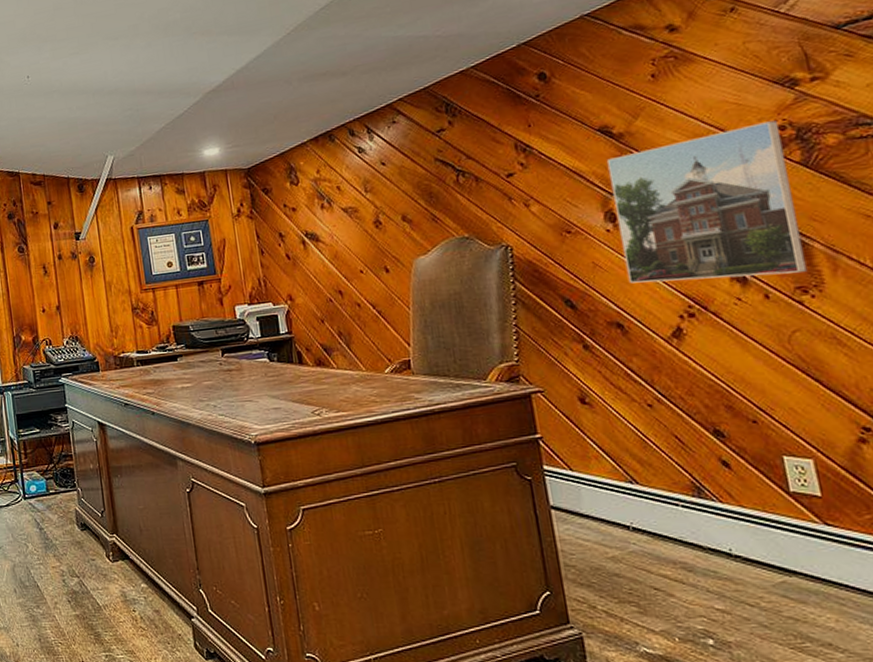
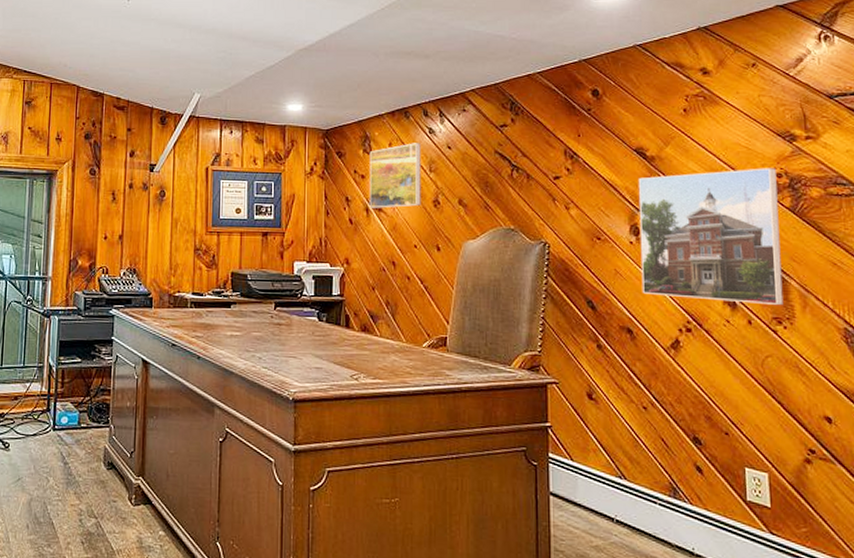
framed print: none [297,164,361,240] -> present [369,143,421,208]

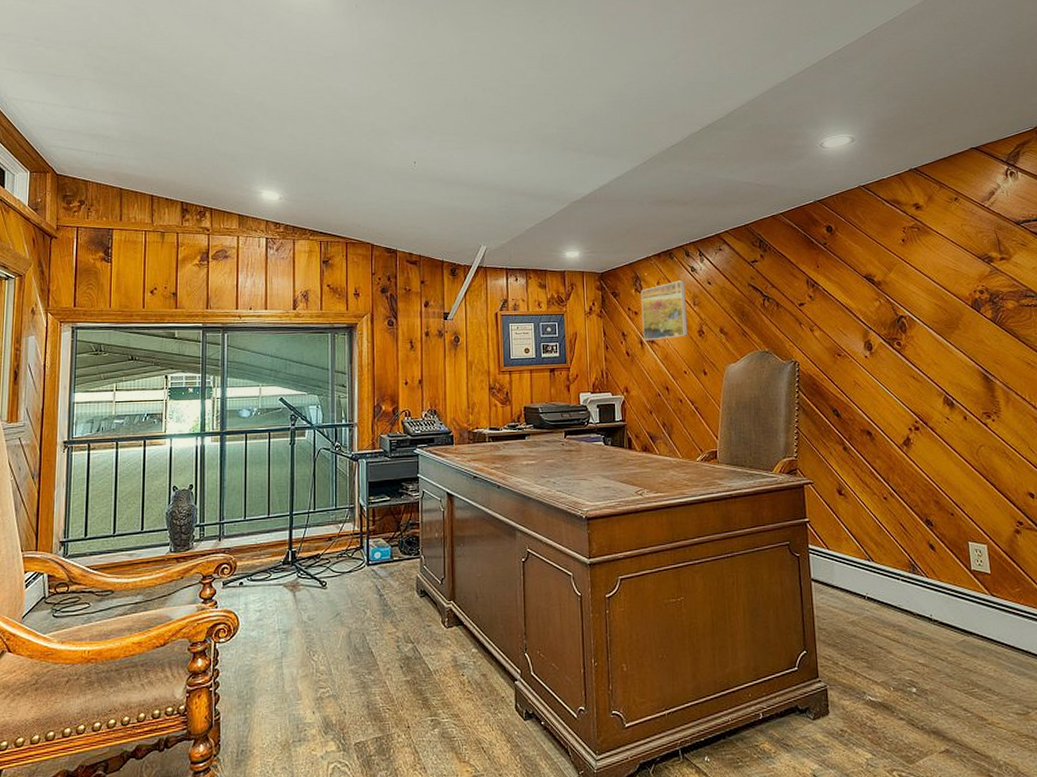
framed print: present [638,168,784,306] -> none [869,286,991,403]

